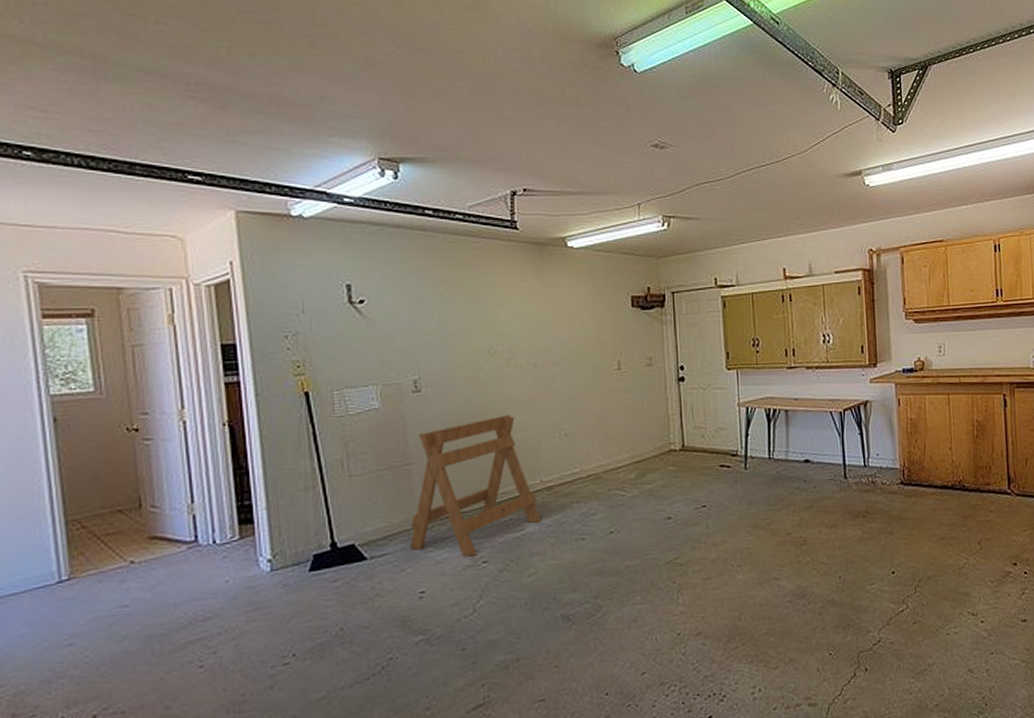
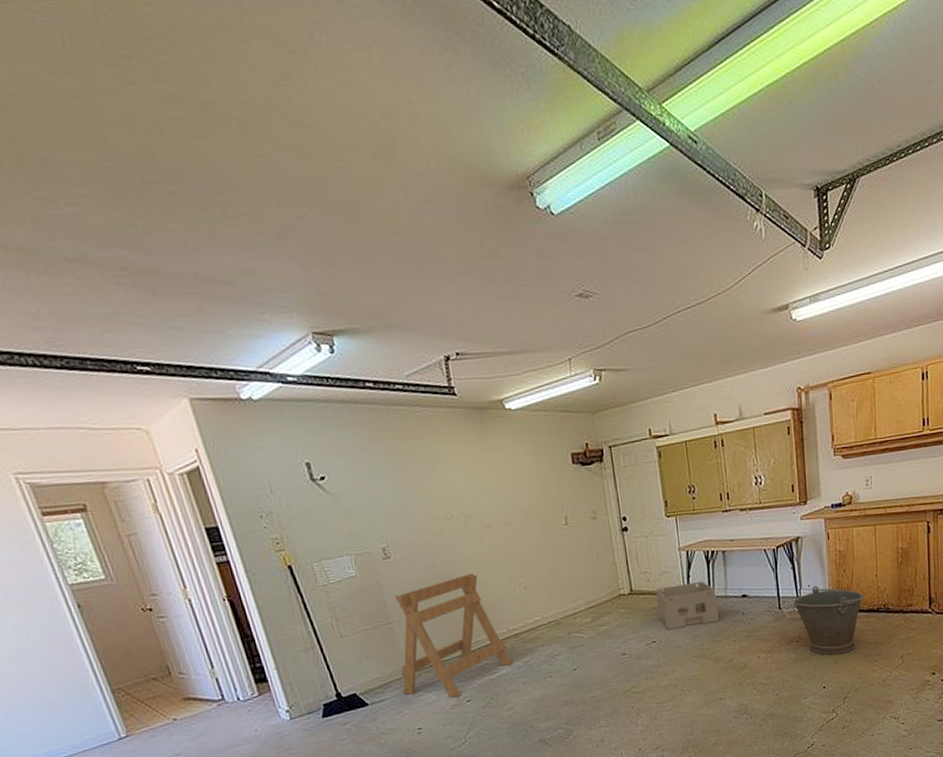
storage bin: none [710,442,778,495] -> present [656,581,719,631]
bucket: none [859,454,938,535] -> present [792,585,865,655]

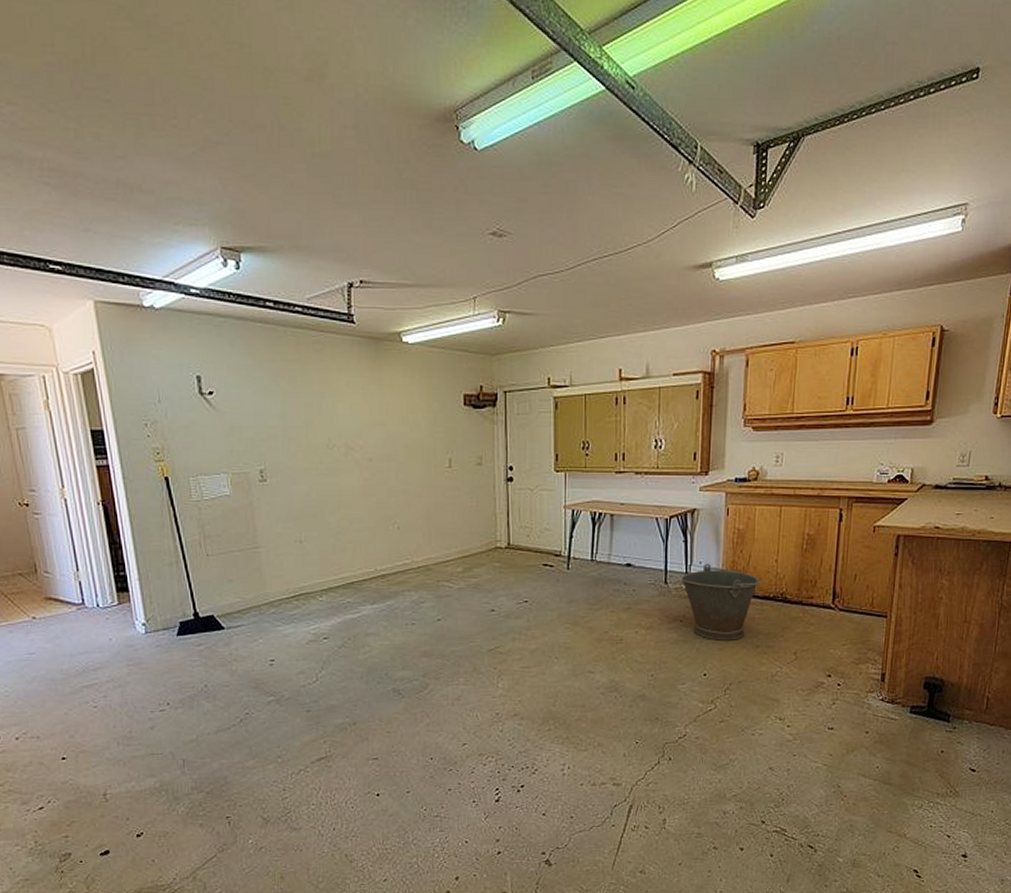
sawhorse: present [394,573,513,698] -> none [260,506,376,633]
storage bin: present [656,581,719,631] -> none [534,544,599,592]

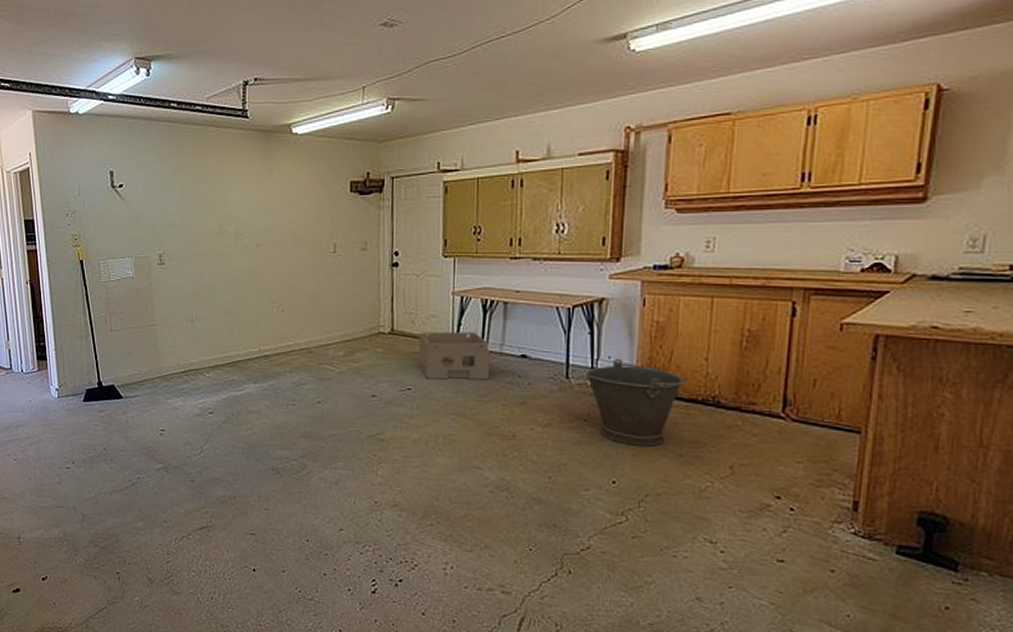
storage bin: none [534,544,599,592] -> present [418,331,490,381]

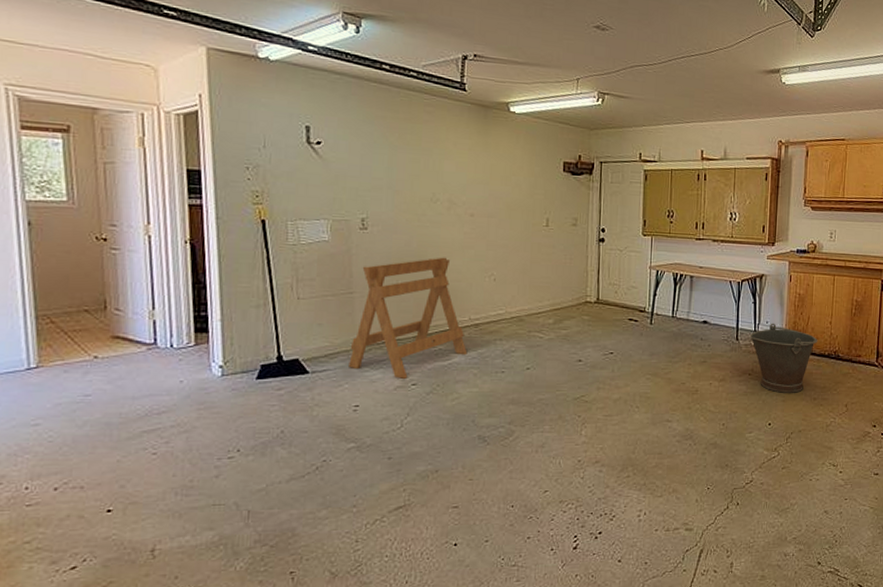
sawhorse: none [153,288,259,407] -> present [347,257,468,379]
storage bin: present [418,331,490,381] -> none [620,301,679,345]

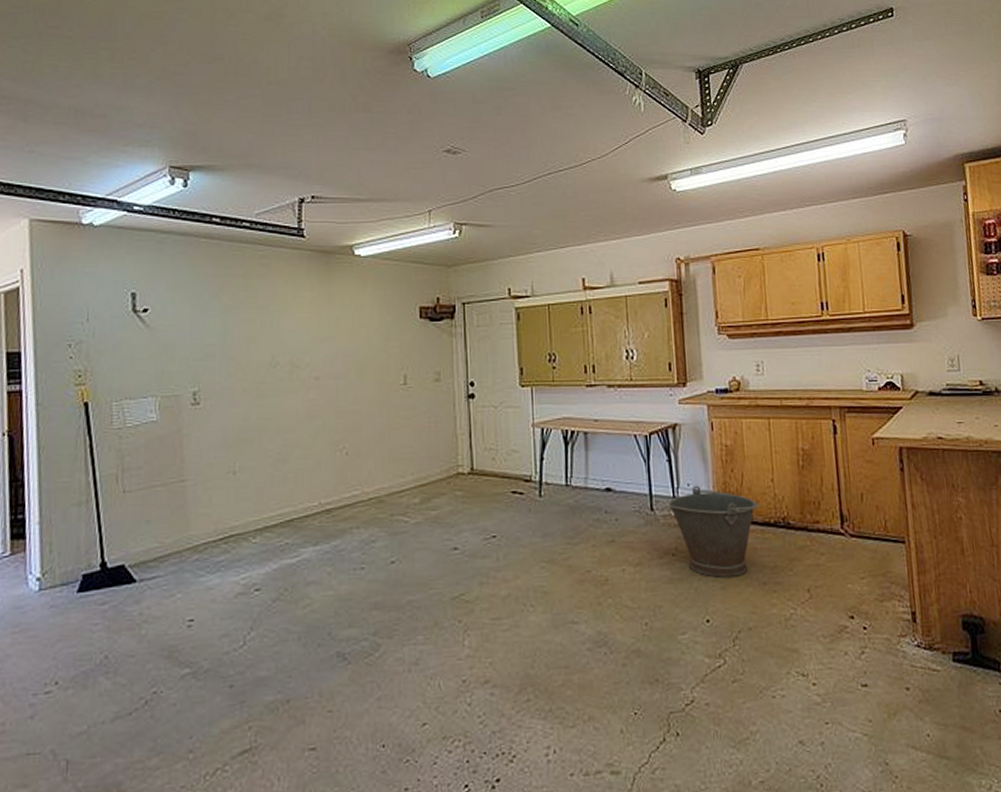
sawhorse: present [347,257,468,379] -> none [180,430,319,583]

